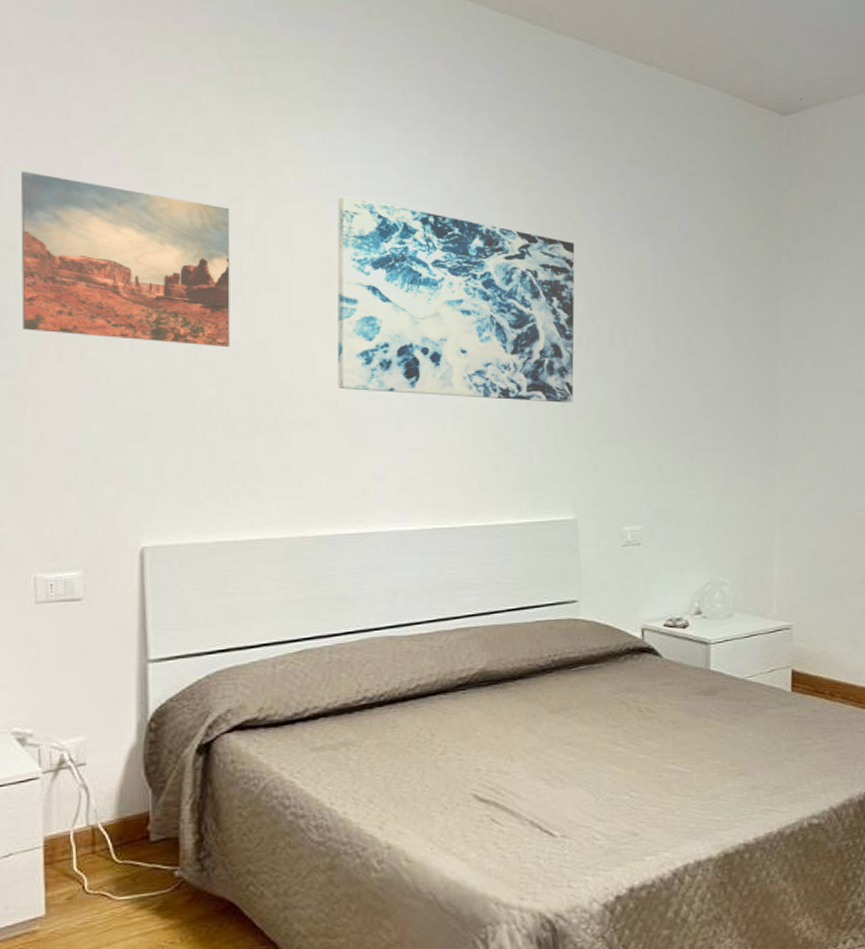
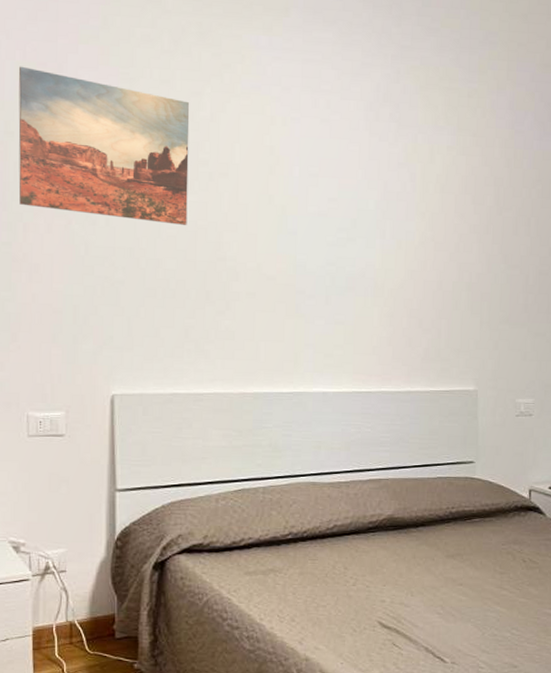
wall art: present [337,196,575,403] -> none [276,93,487,286]

